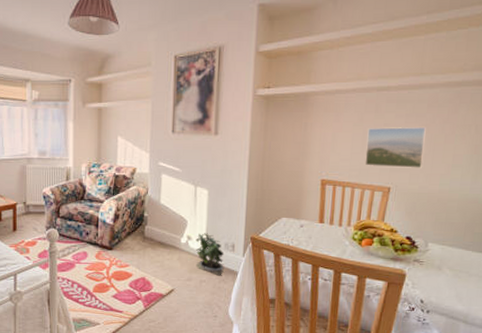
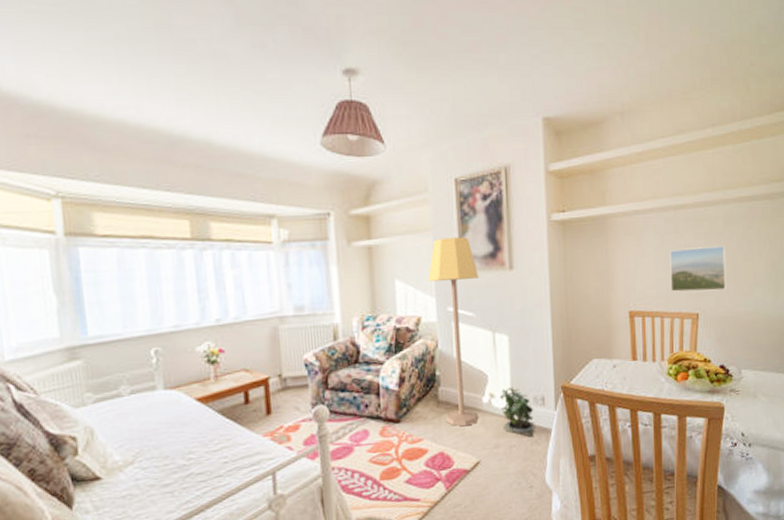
lamp: none [145,105,188,260] -> present [428,237,480,427]

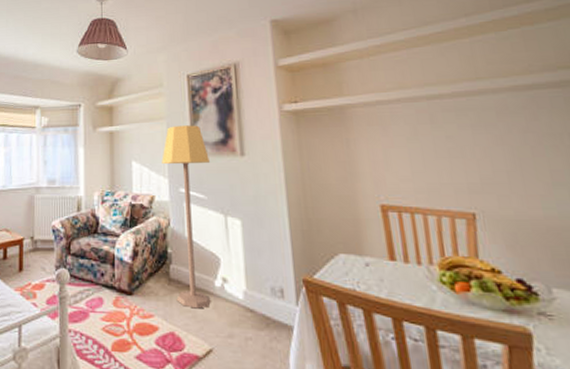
potted plant: present [500,387,535,438] -> none [233,273,274,332]
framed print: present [670,245,726,292] -> none [426,137,511,188]

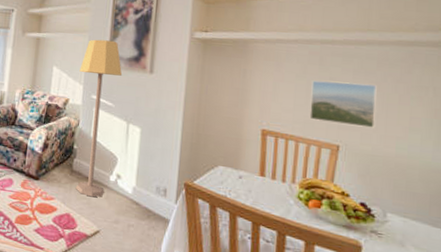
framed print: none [426,137,511,188] -> present [309,80,377,128]

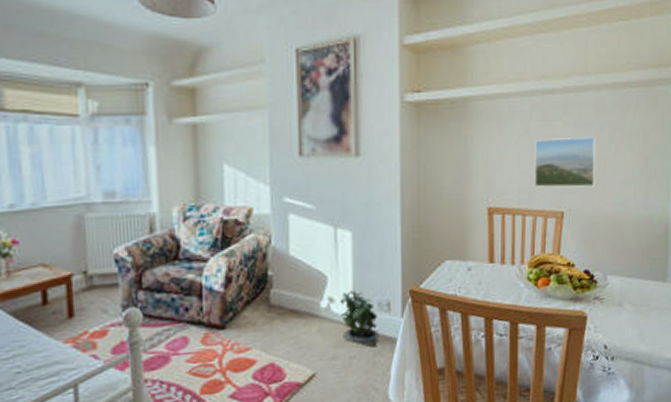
lamp: present [75,39,123,198] -> none [262,117,321,335]
potted plant: none [124,172,156,222] -> present [340,290,379,348]

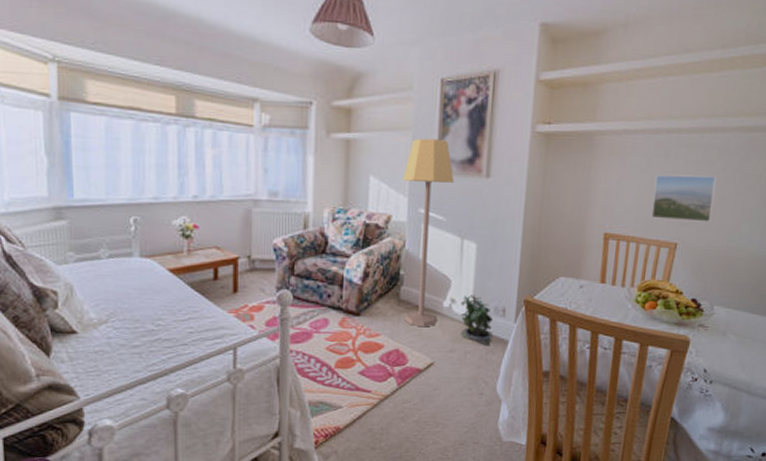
lamp: none [262,117,321,335] -> present [403,138,455,328]

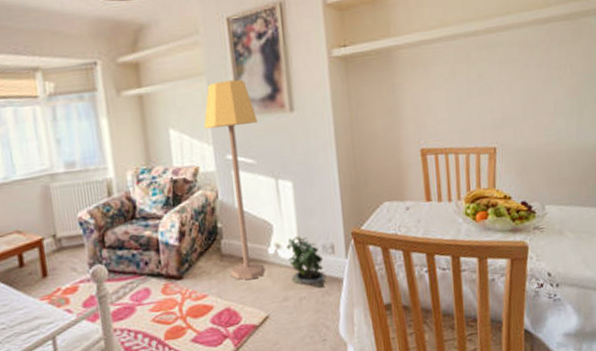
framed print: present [651,174,716,222] -> none [462,72,524,126]

